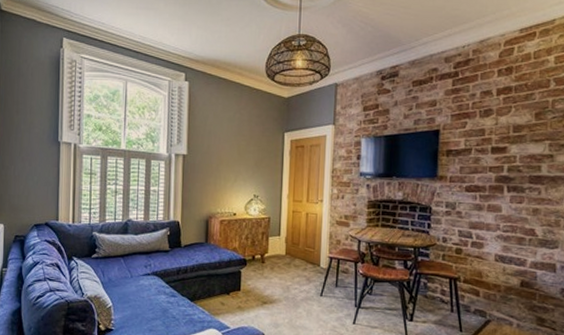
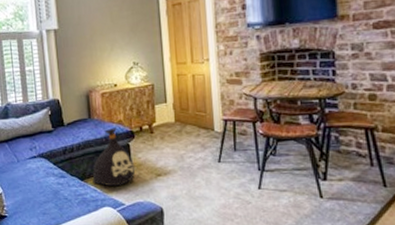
bag: none [202,254,243,310] -> present [92,127,135,187]

